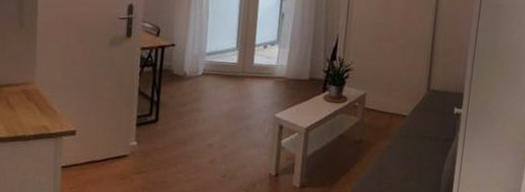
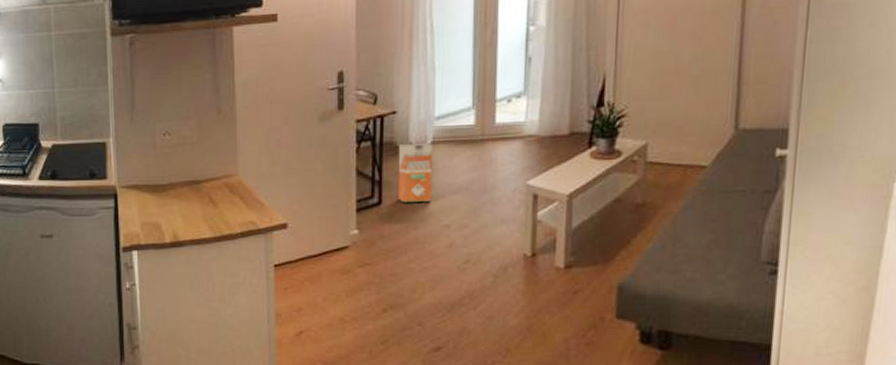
waste bin: none [172,73,203,123] -> present [398,143,433,203]

